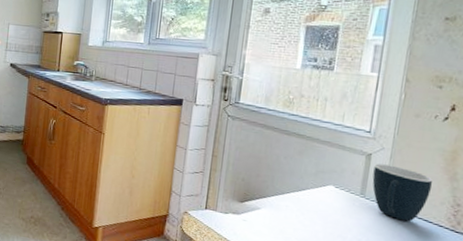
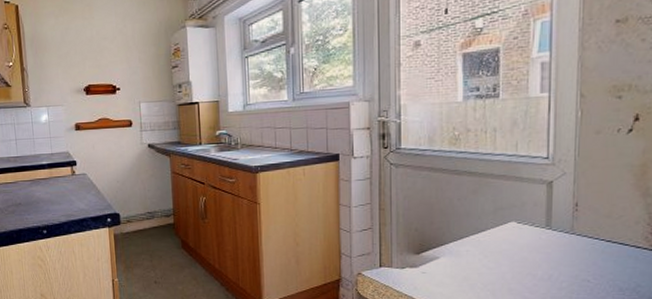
mug: present [372,163,432,222] -> none [557,190,623,248]

